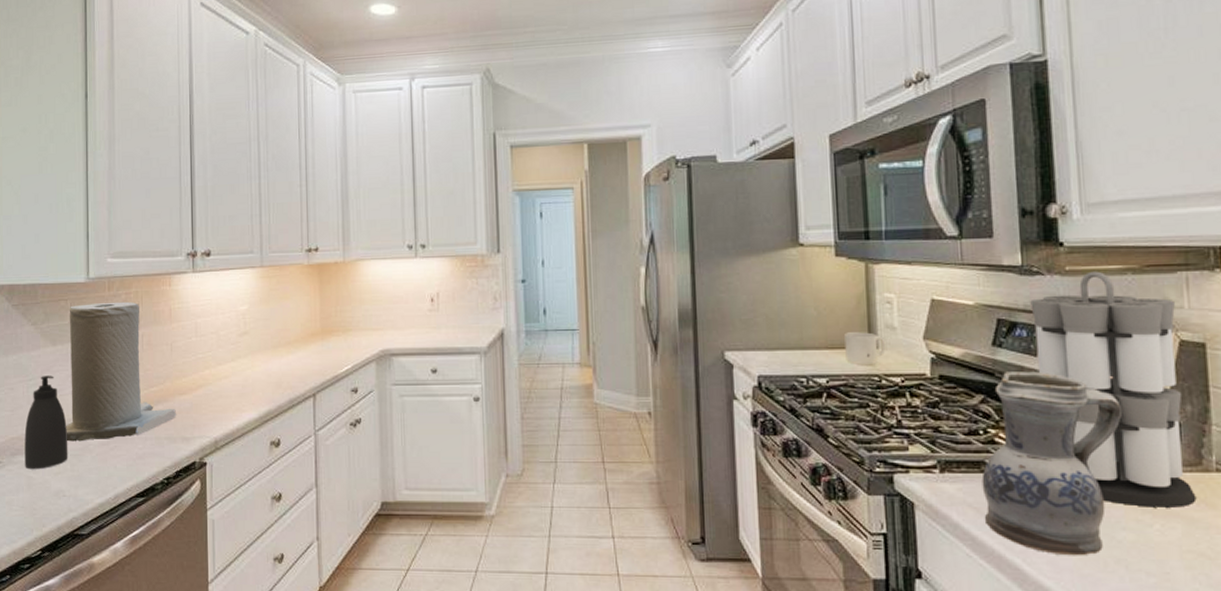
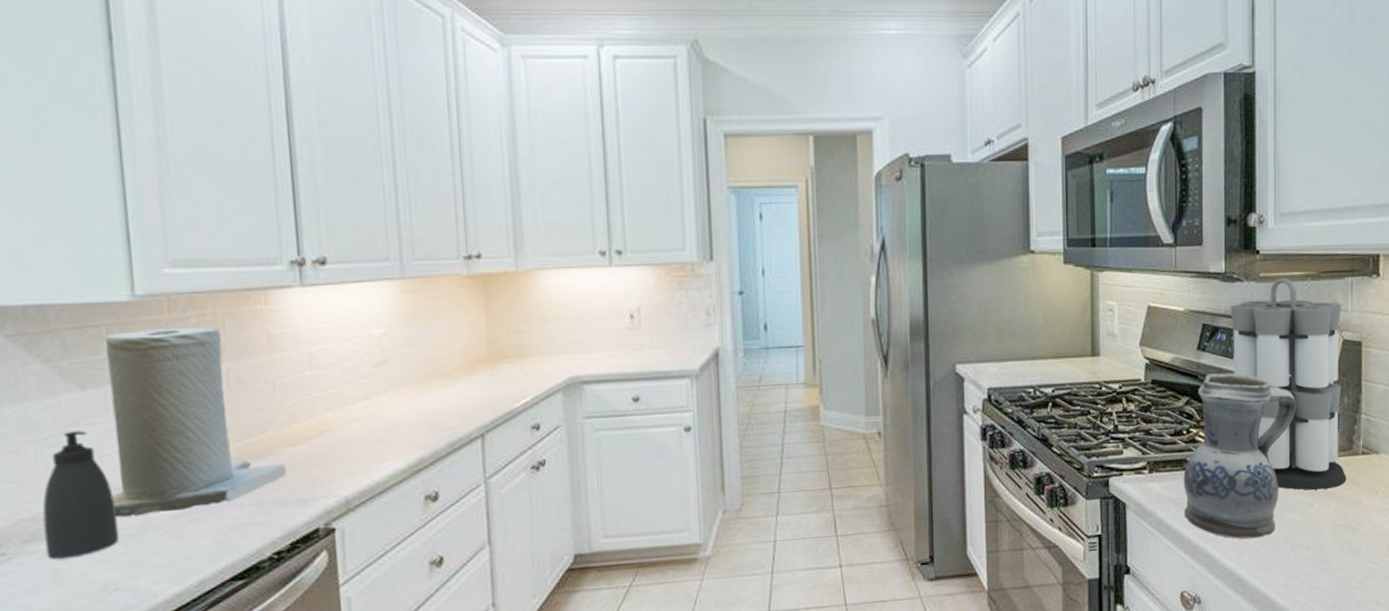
mug: present [844,332,886,366] -> none [1070,340,1107,374]

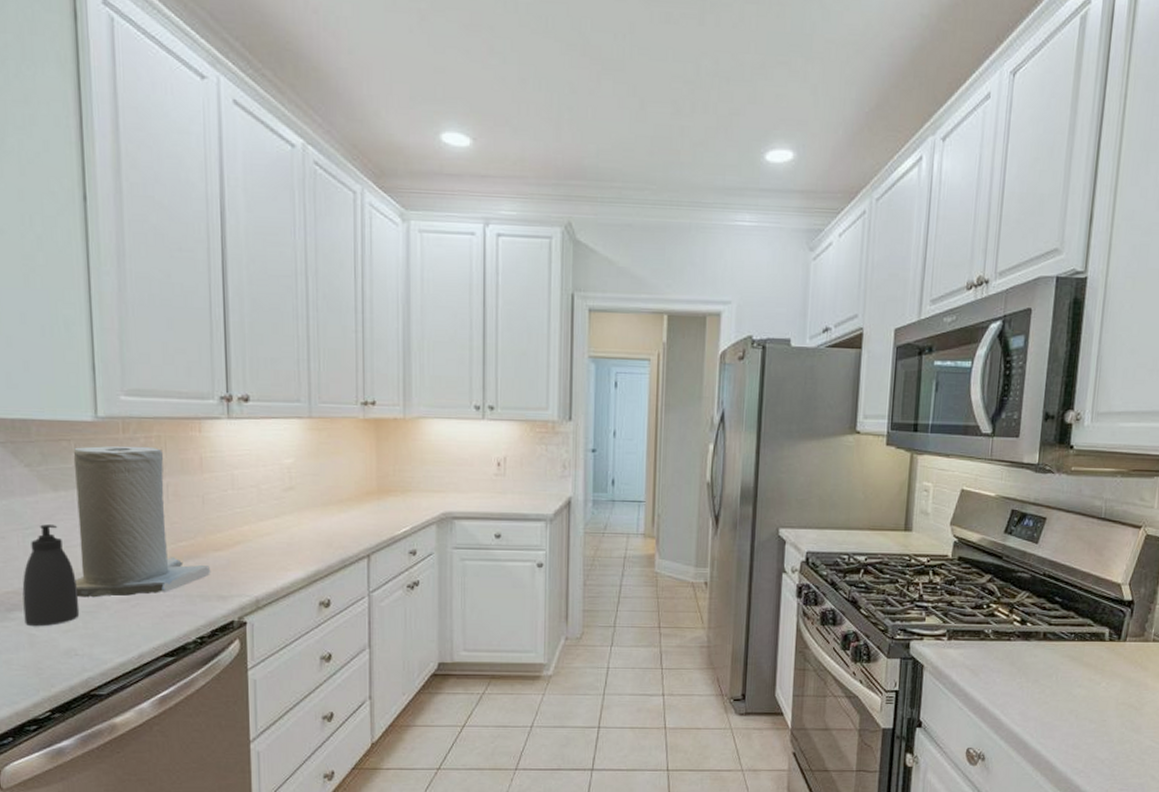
ceramic jug: present [1183,372,1296,540] -> none [976,556,1094,708]
spice rack: present [1230,277,1347,490] -> none [1036,472,1148,670]

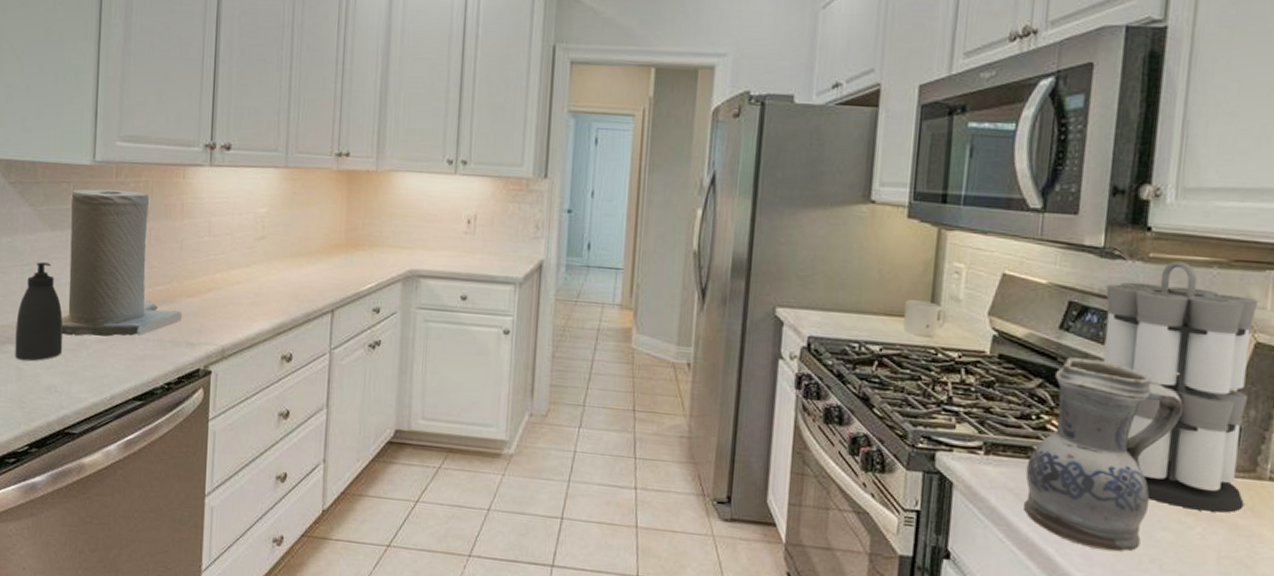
mug: none [884,516,919,547] -> present [903,300,948,337]
ceramic jug: none [976,556,1094,708] -> present [1022,357,1183,552]
spice rack: none [1036,472,1148,670] -> present [1102,260,1257,513]

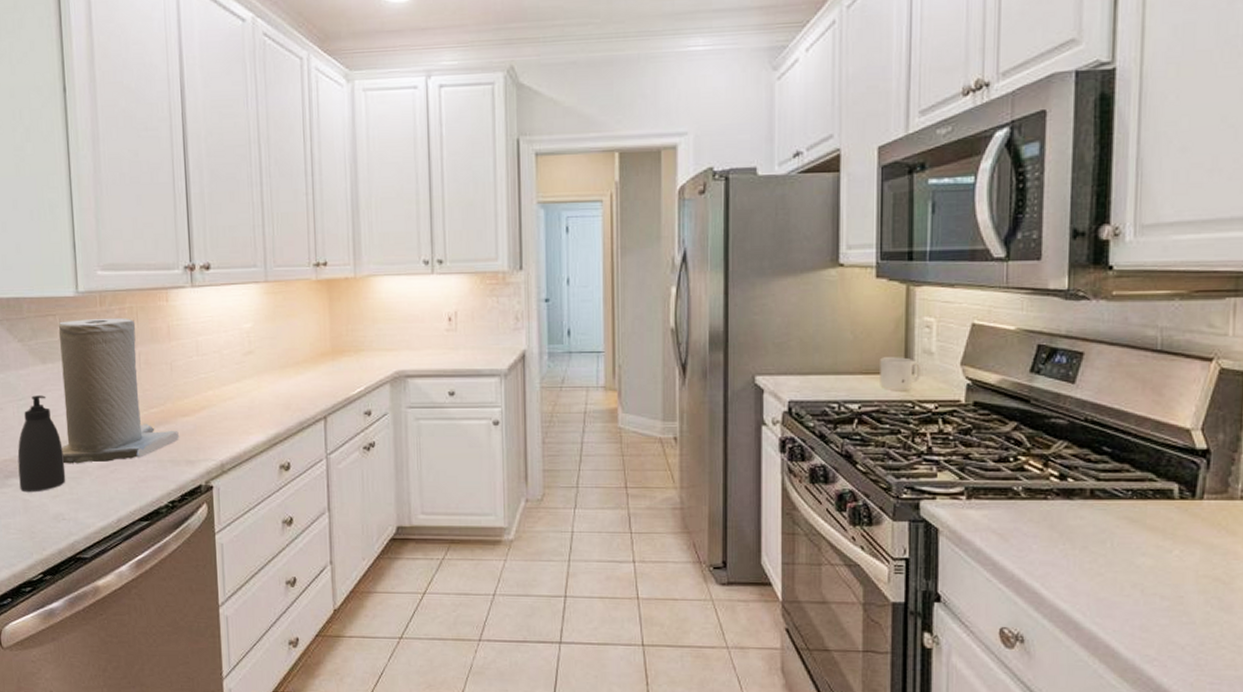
ceramic jug: present [1022,357,1183,552] -> none [1007,399,1154,581]
spice rack: present [1102,260,1257,513] -> none [1073,296,1219,534]

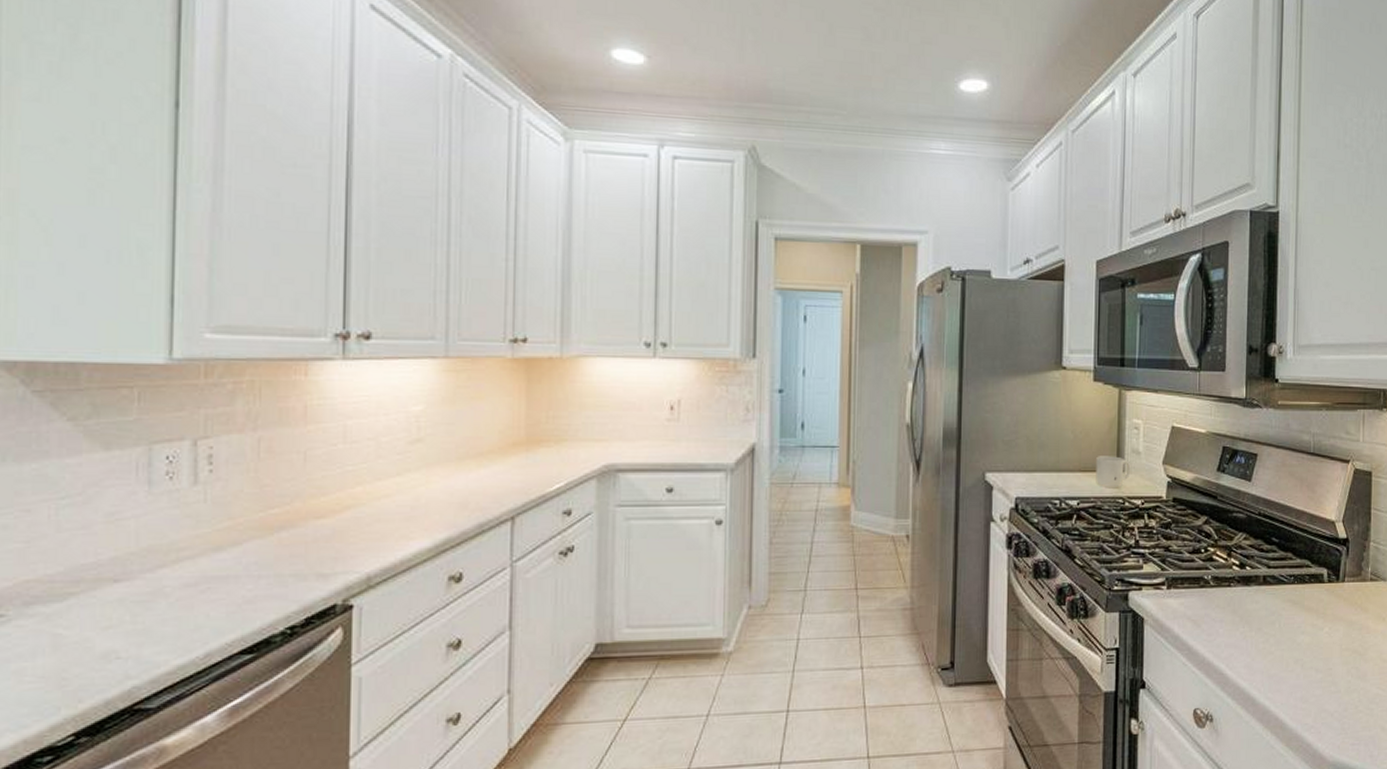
soap dispenser: present [17,395,66,493] -> none [48,492,128,624]
paper towel: present [58,317,180,464] -> none [124,393,310,584]

